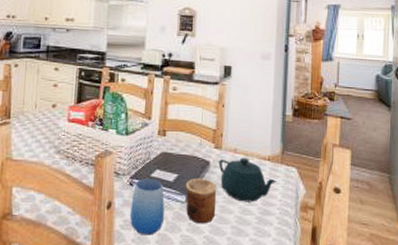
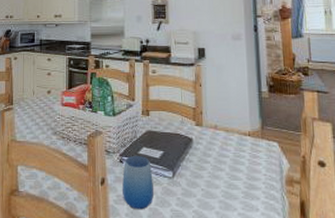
cup: present [185,179,217,224] -> none [171,155,203,199]
teapot: present [218,157,277,202] -> none [201,134,259,177]

